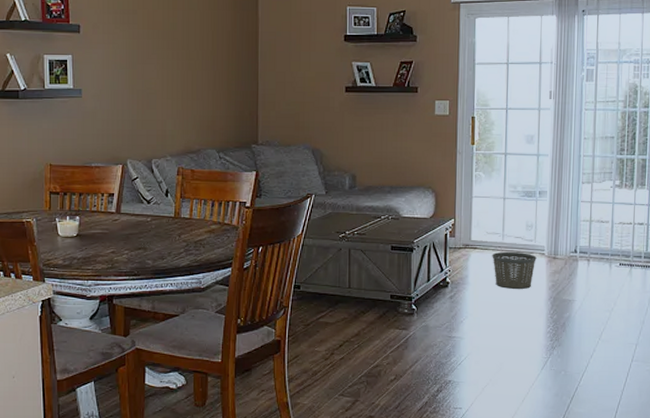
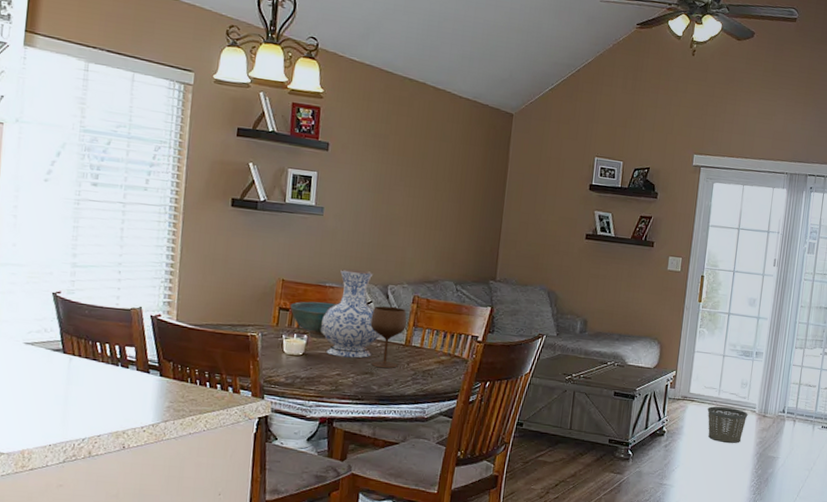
bowl: none [60,182,104,219] -> present [290,301,337,339]
vase: none [90,148,150,235] -> present [320,269,381,358]
wine glass: none [139,180,173,242] -> present [370,306,407,369]

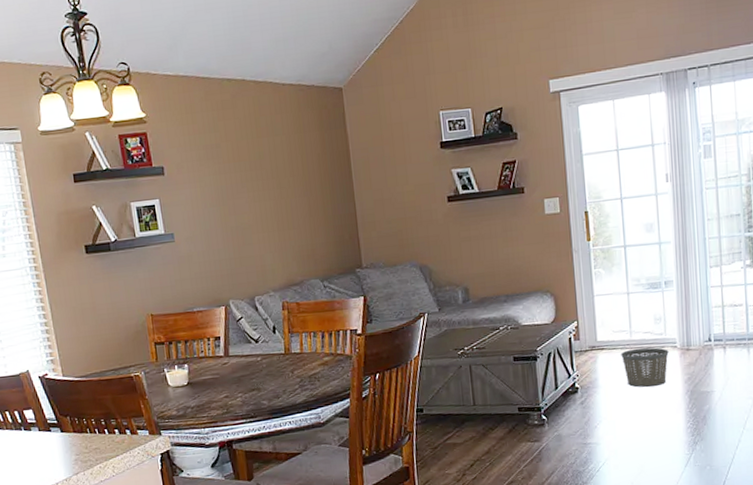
bowl: present [290,301,337,339] -> none [164,326,209,366]
vase: present [320,269,381,358] -> none [197,287,259,379]
wine glass: present [370,306,407,369] -> none [245,317,282,382]

